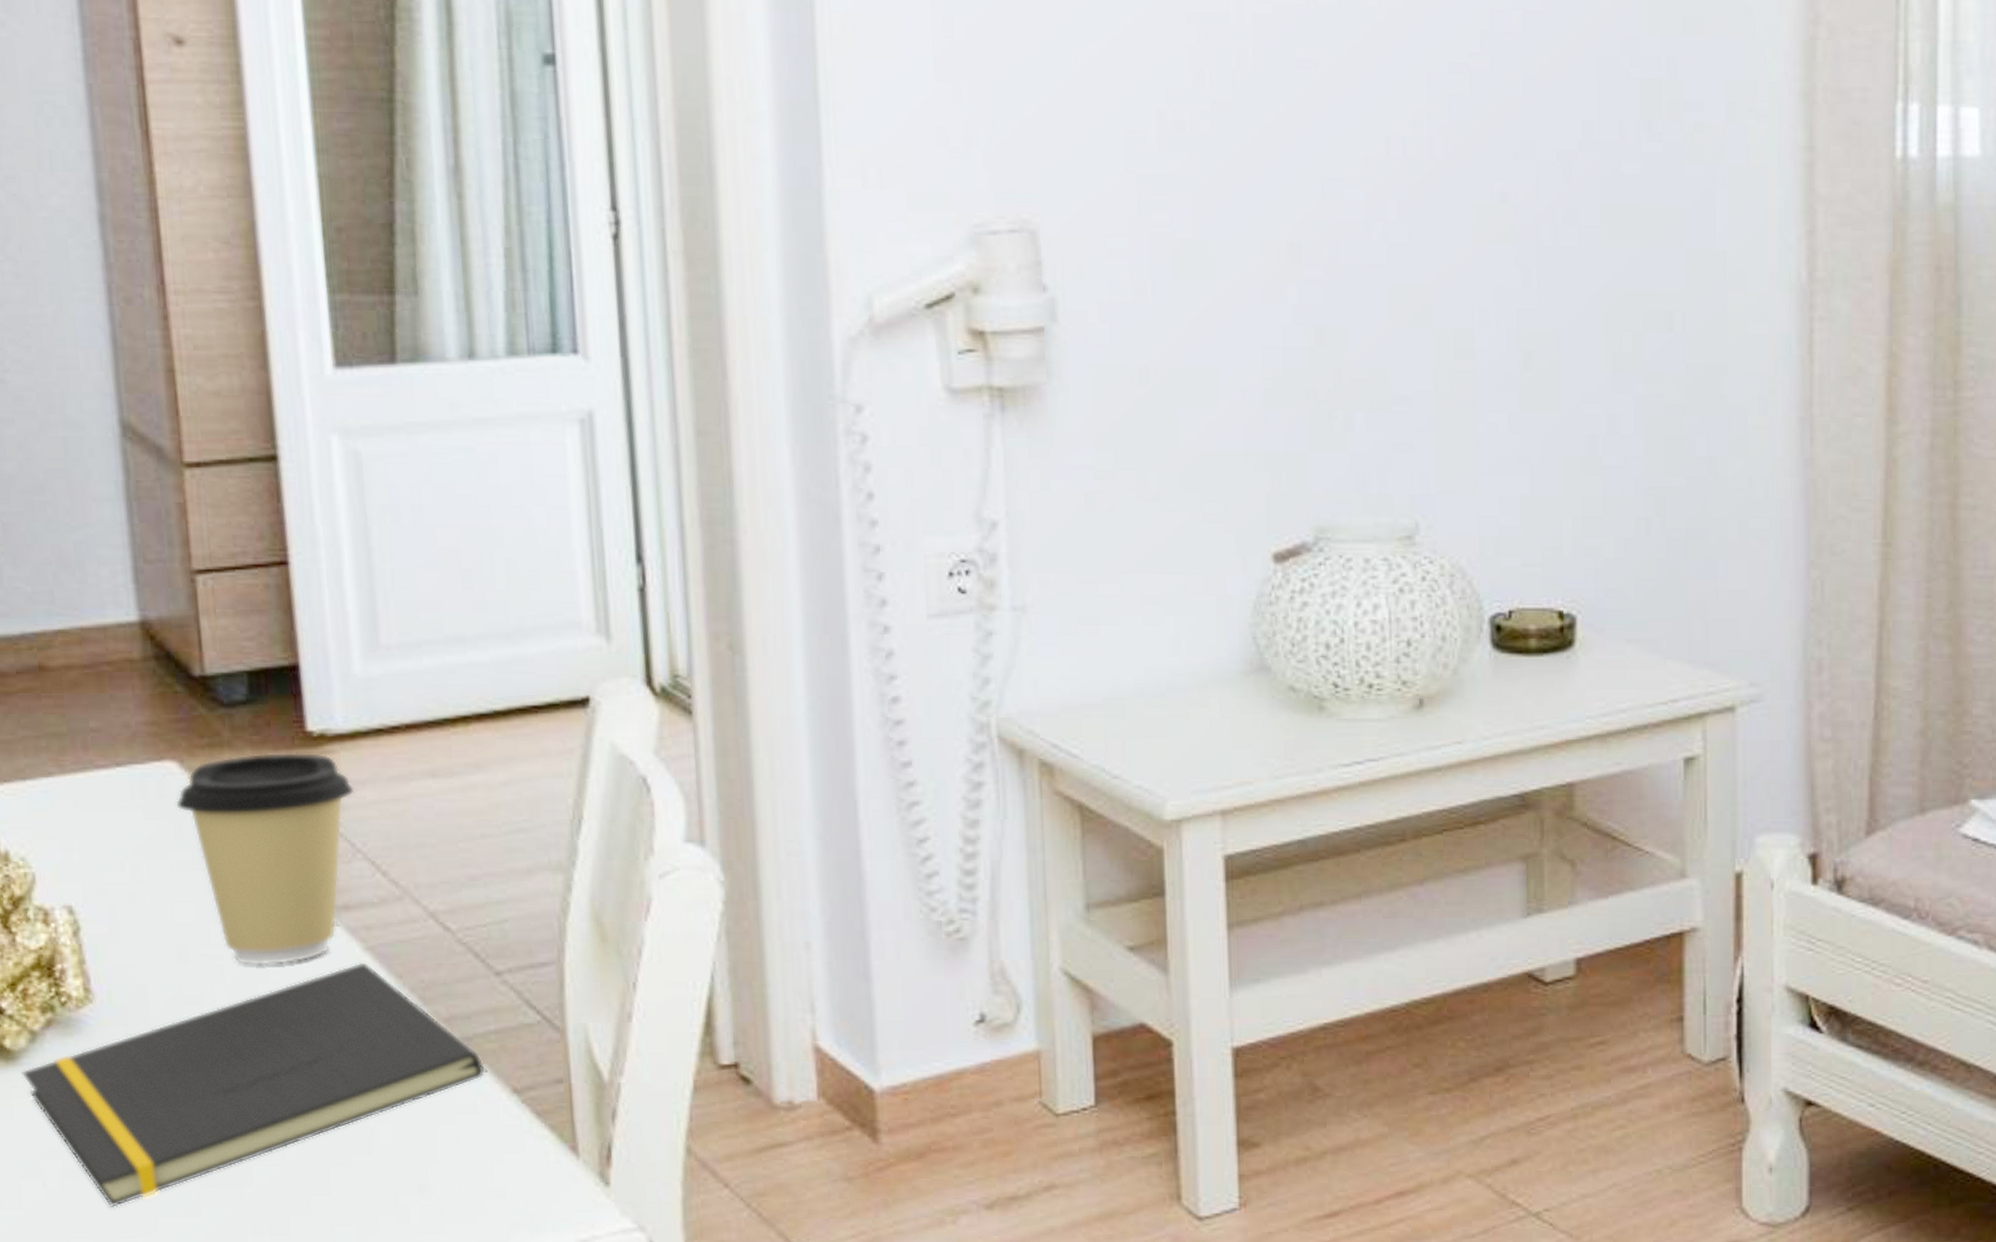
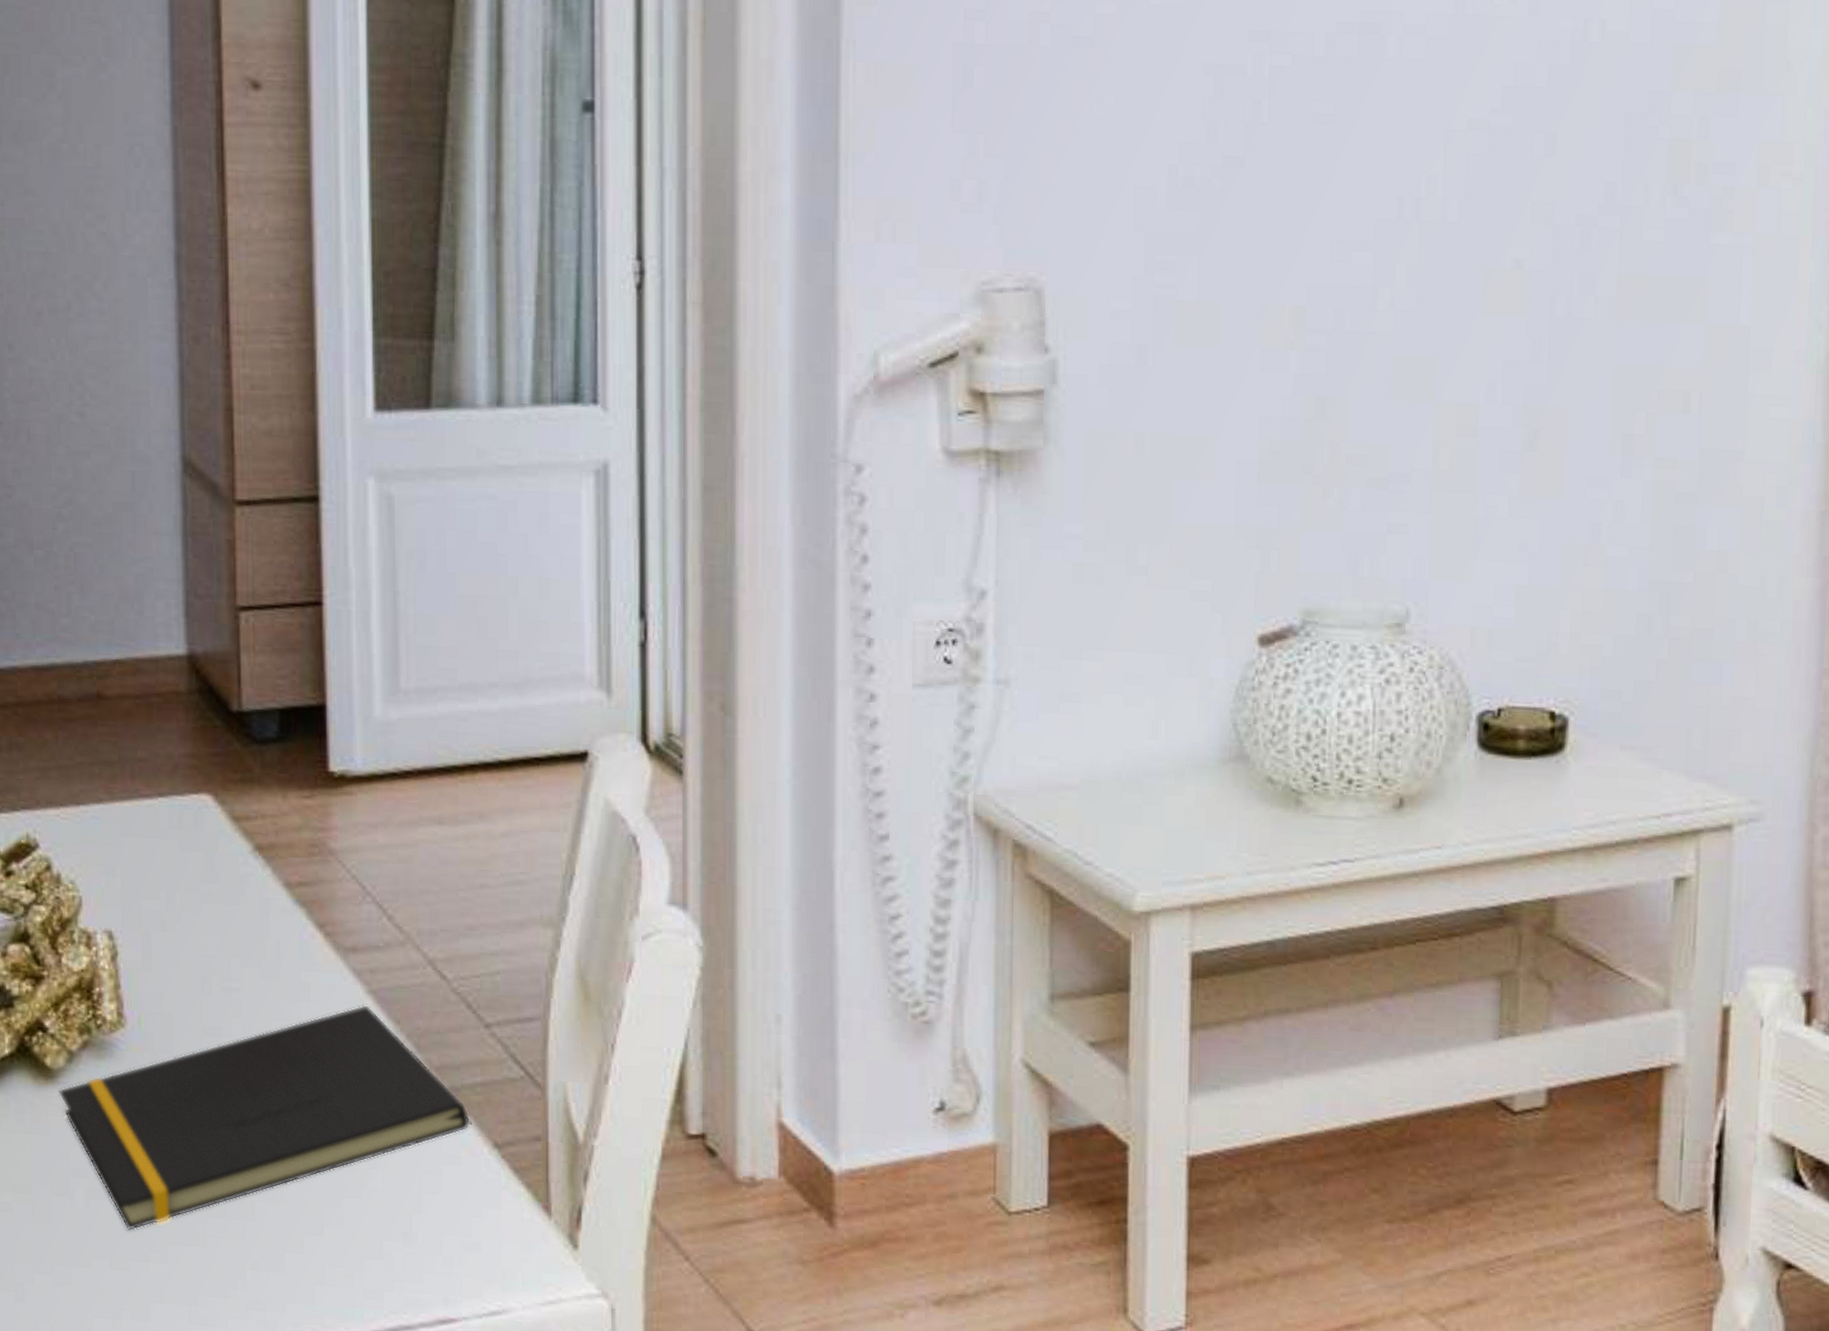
coffee cup: present [176,752,355,965] -> none [209,790,368,1003]

